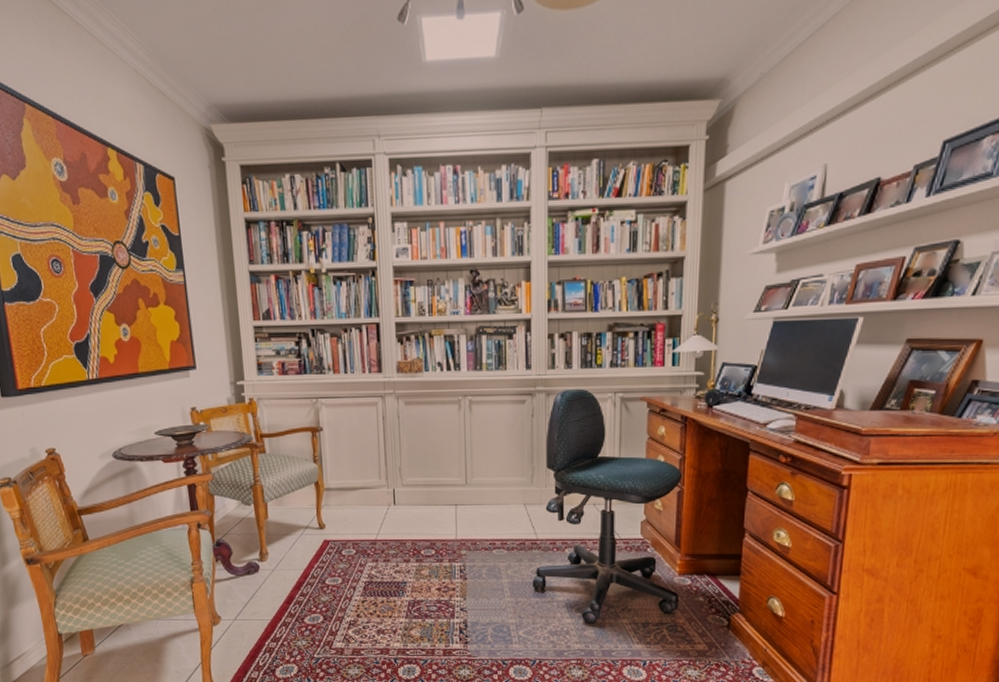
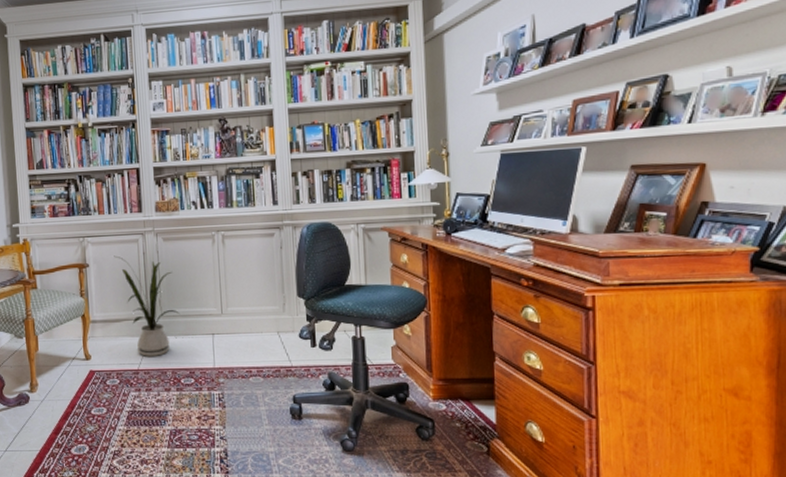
house plant: none [350,419,421,527] -> present [114,255,179,356]

